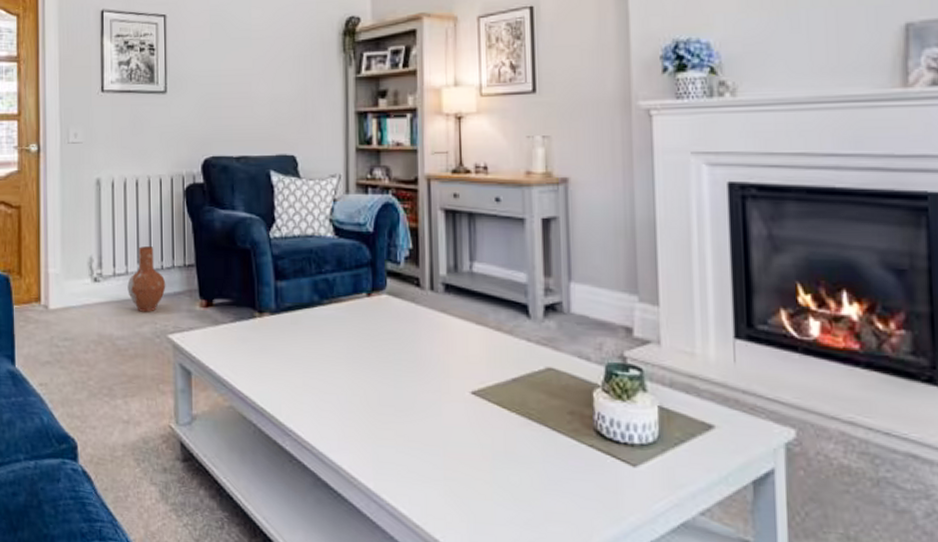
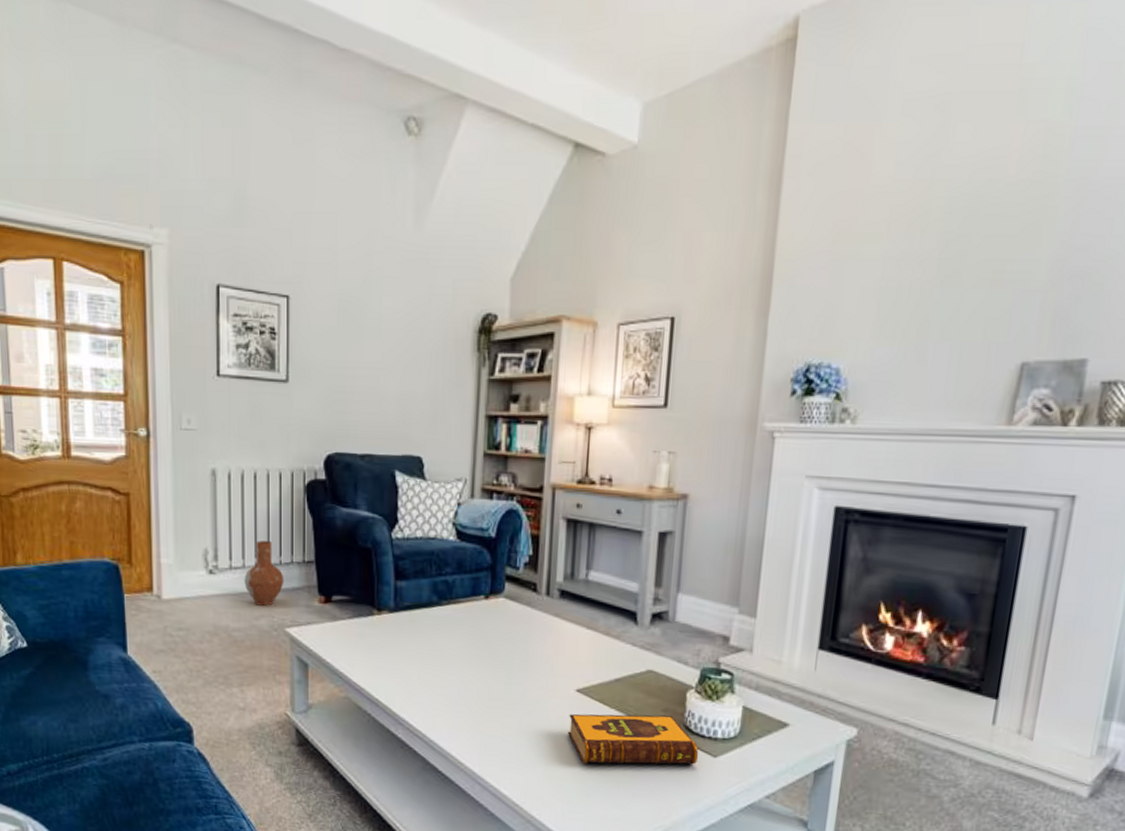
hardback book: none [466,418,616,477] -> present [568,713,699,765]

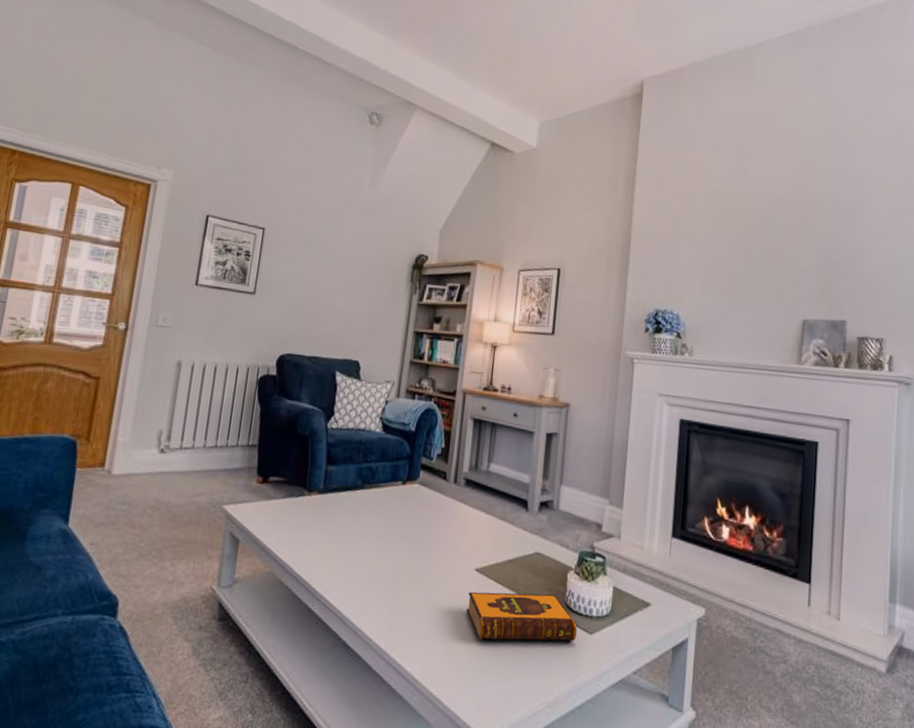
vase: present [244,541,284,606] -> none [191,425,229,484]

